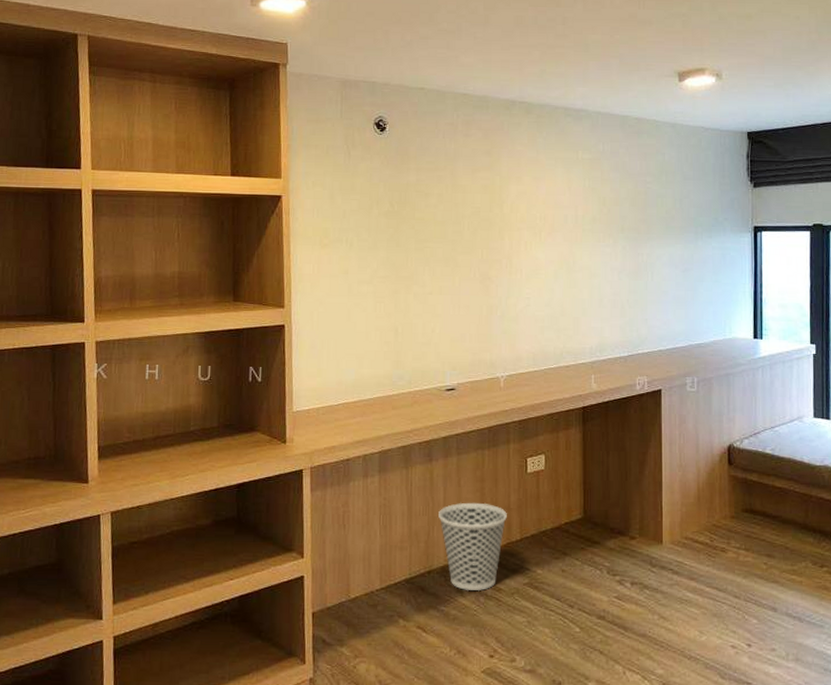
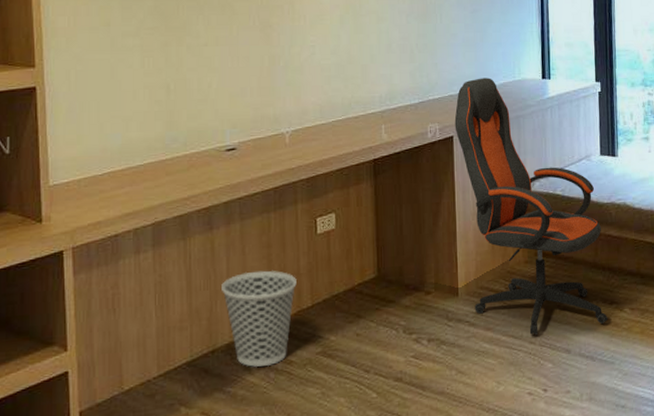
office chair: none [663,335,818,589] -> present [454,78,608,335]

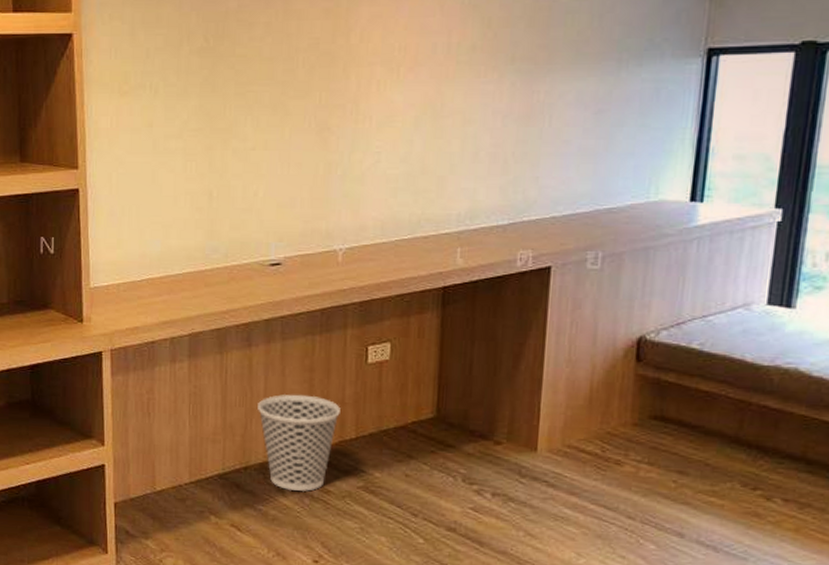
office chair: present [454,78,608,335] -> none [554,197,754,511]

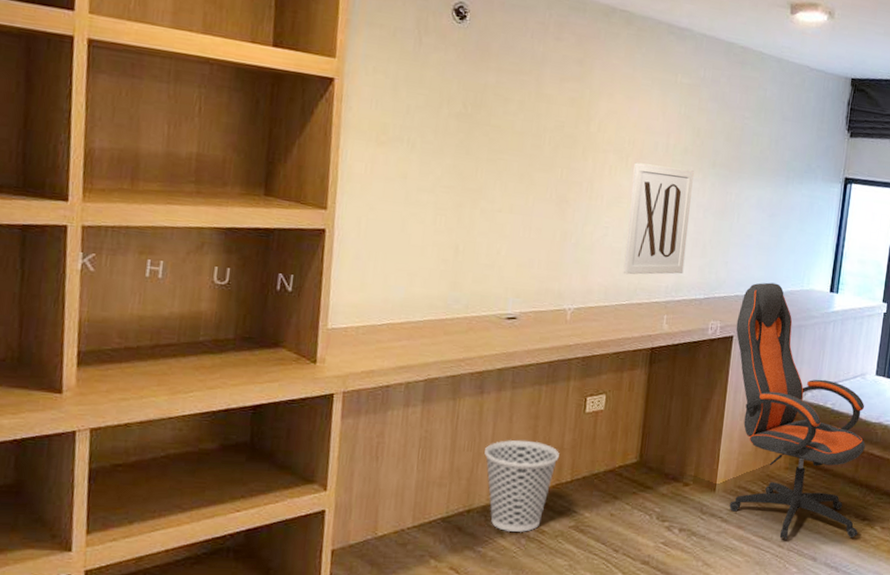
wall art: none [402,71,486,205] -> present [623,162,694,275]
office chair: none [554,197,754,511] -> present [729,282,865,539]

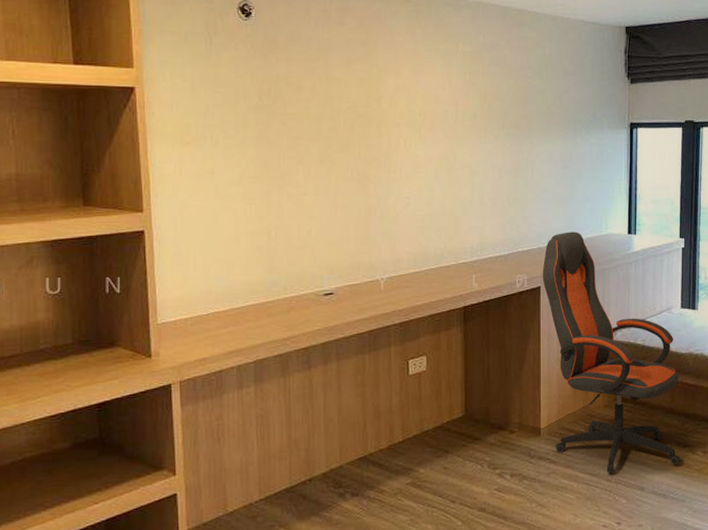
wastebasket: present [484,439,559,532] -> none [319,407,389,495]
wall art: present [623,162,694,275] -> none [427,132,486,240]

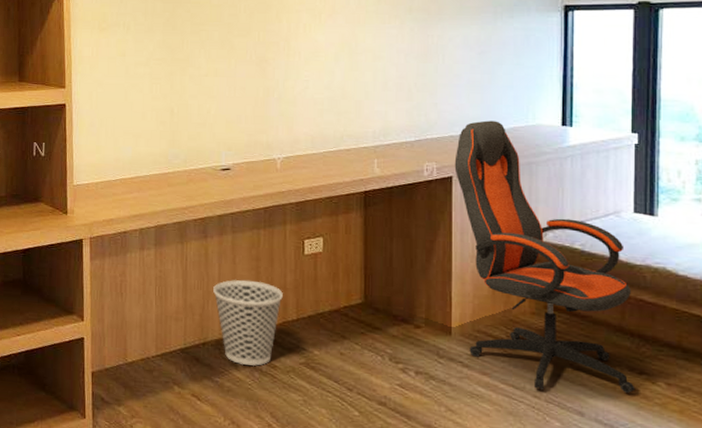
wastebasket: none [319,407,389,495] -> present [213,279,283,366]

